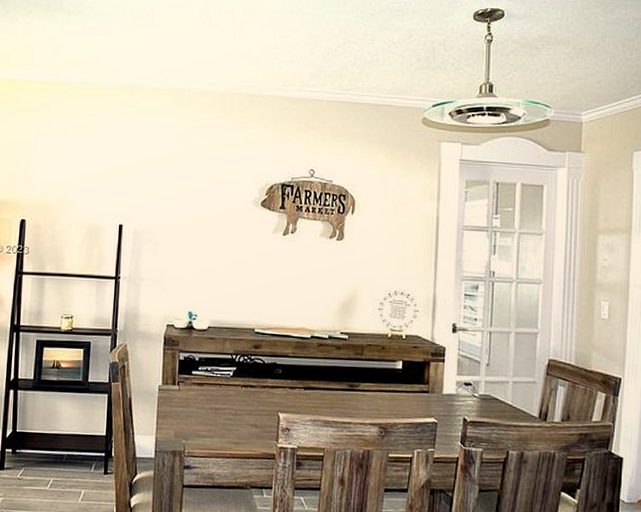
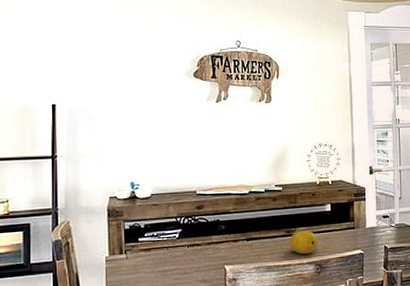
fruit: none [351,387,385,414] -> present [289,230,318,254]

